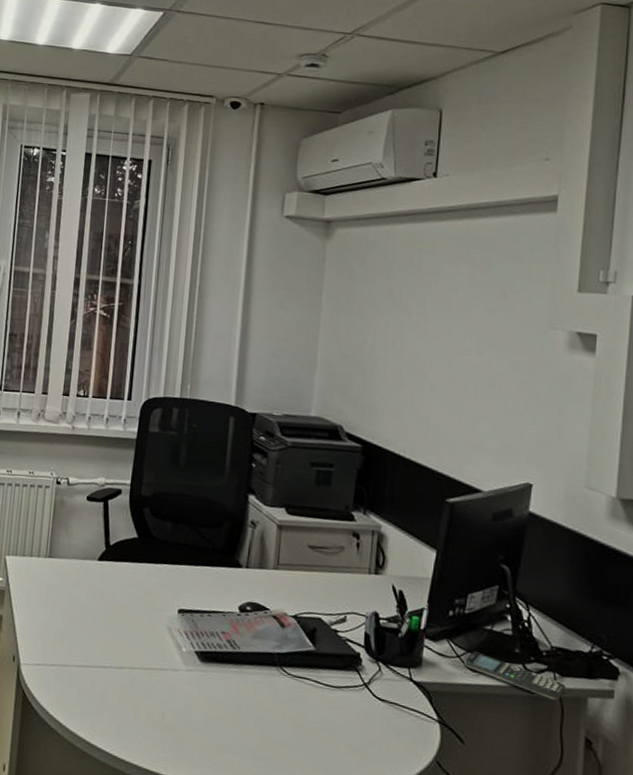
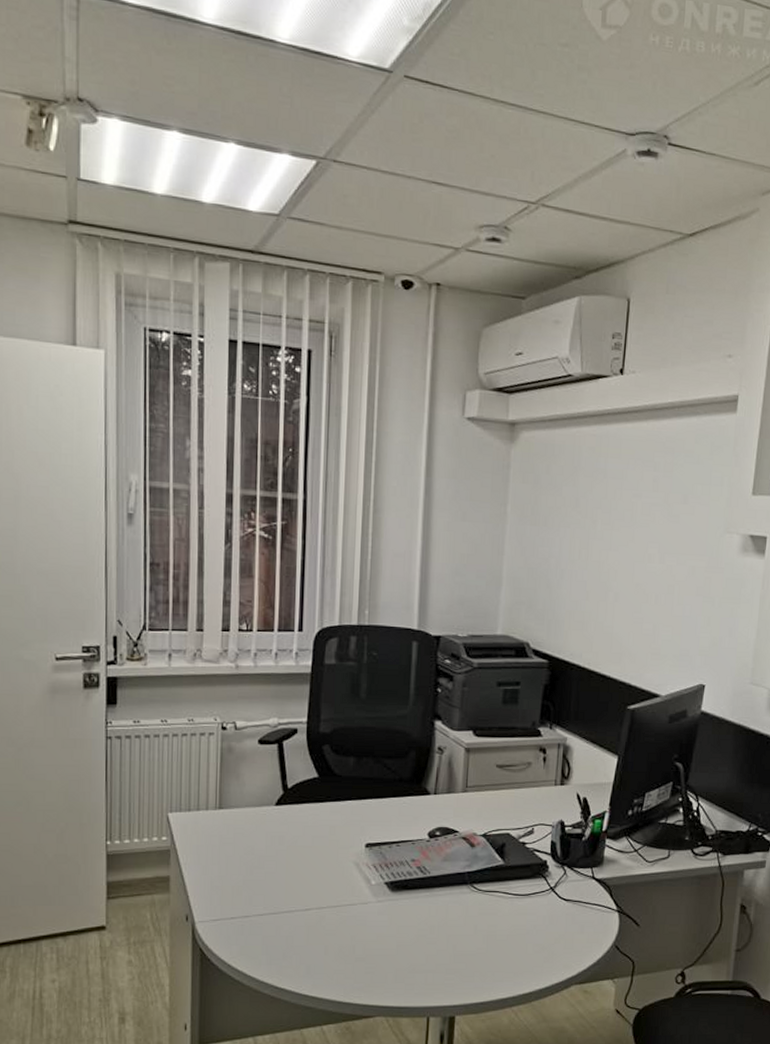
calculator: present [463,651,566,700] -> none [640,844,727,876]

